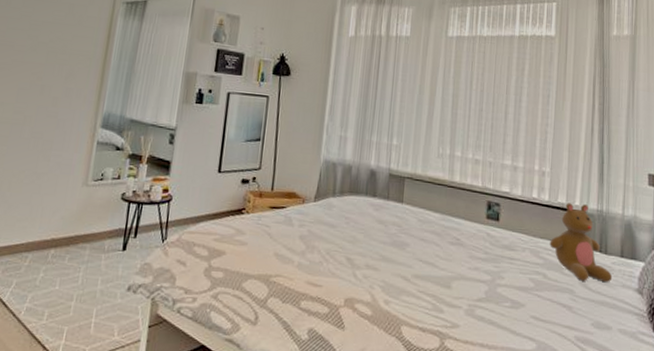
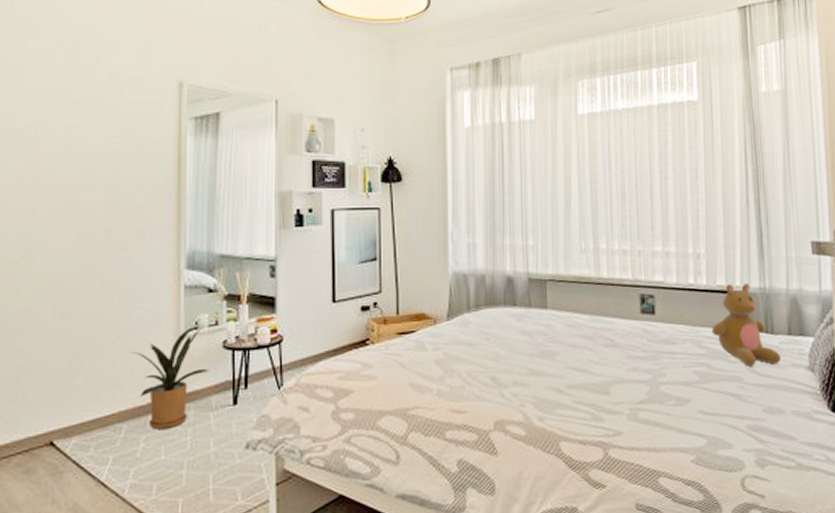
house plant: none [44,177,107,263] -> present [130,325,210,430]

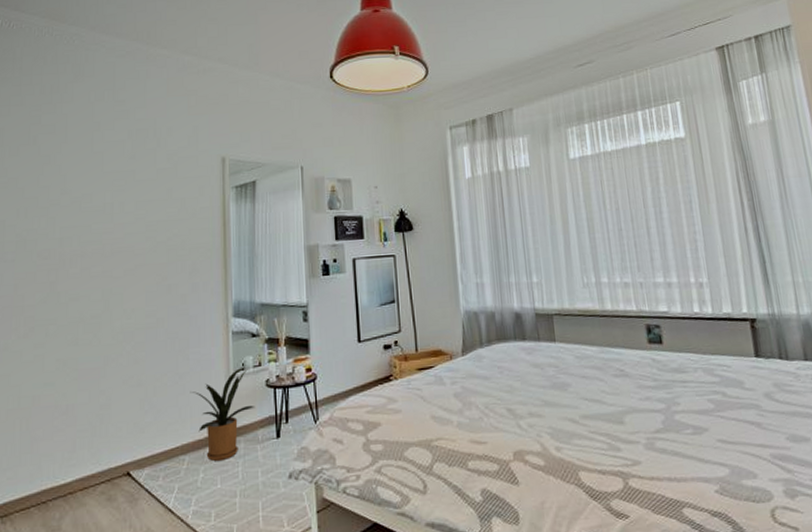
teddy bear: present [711,283,782,366] -> none [722,310,800,394]

